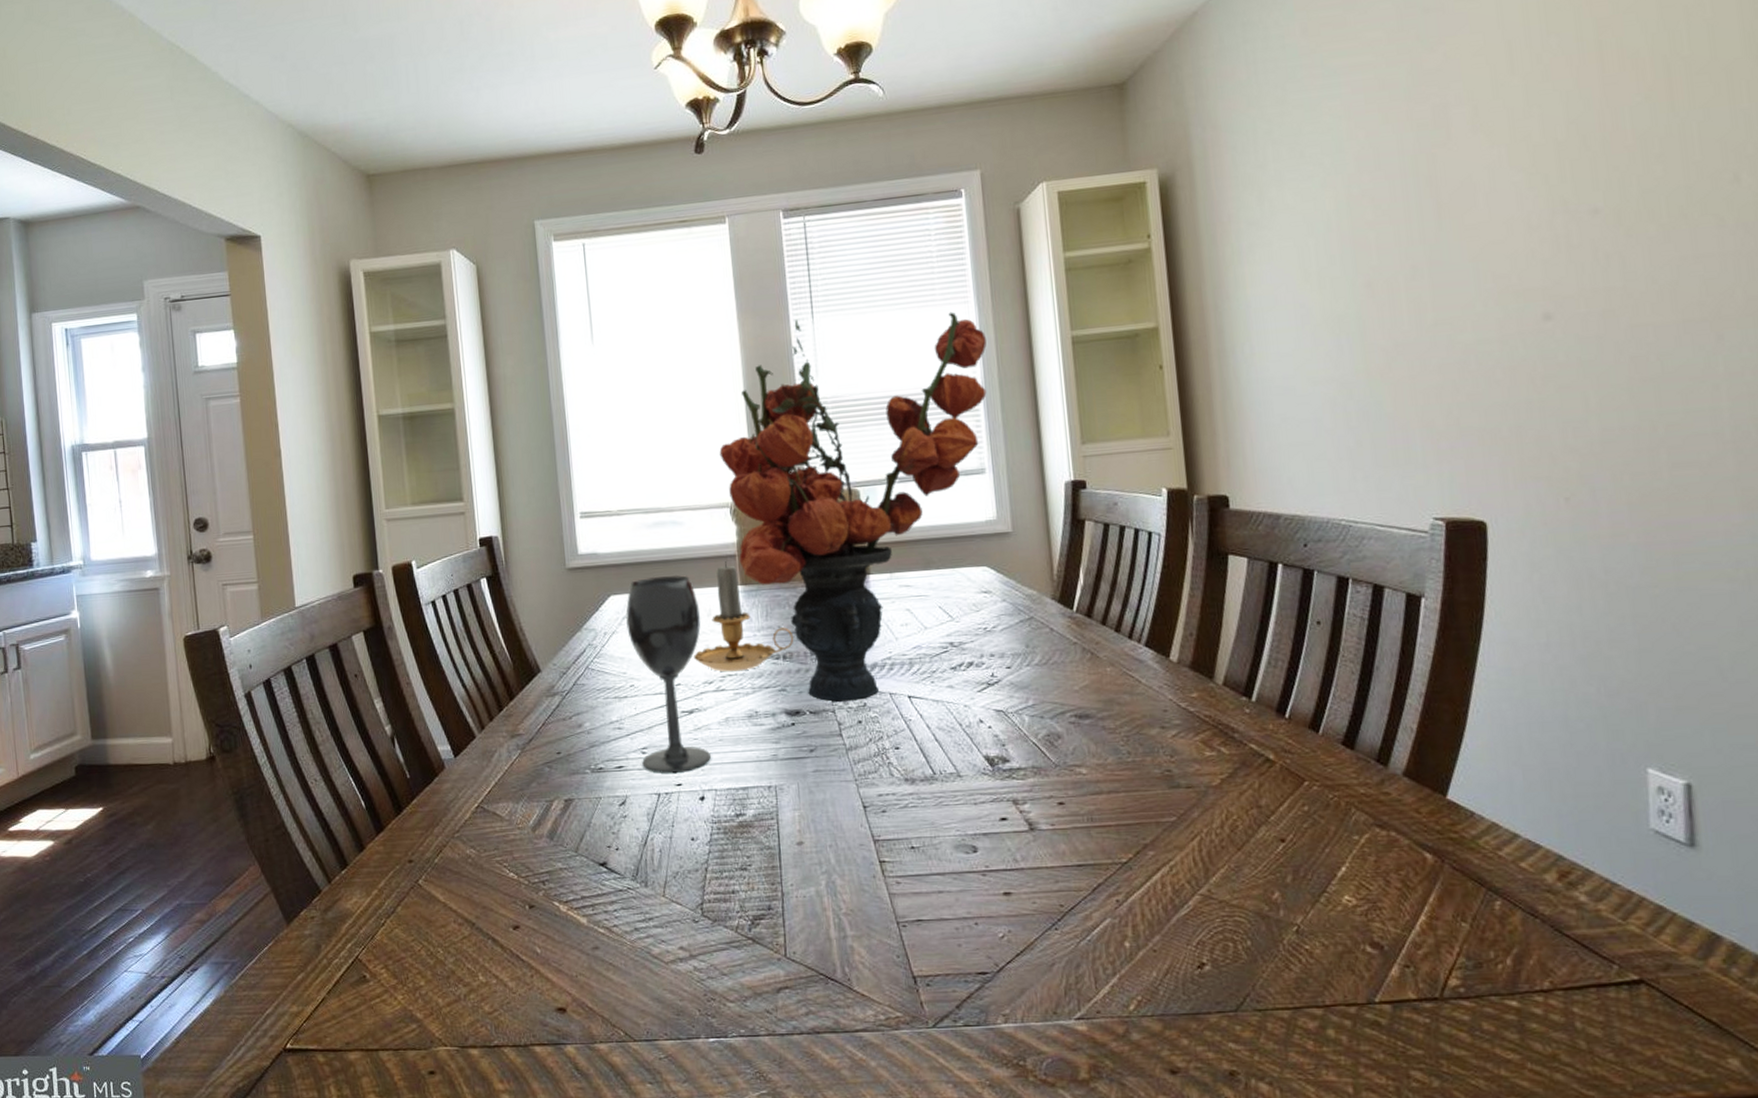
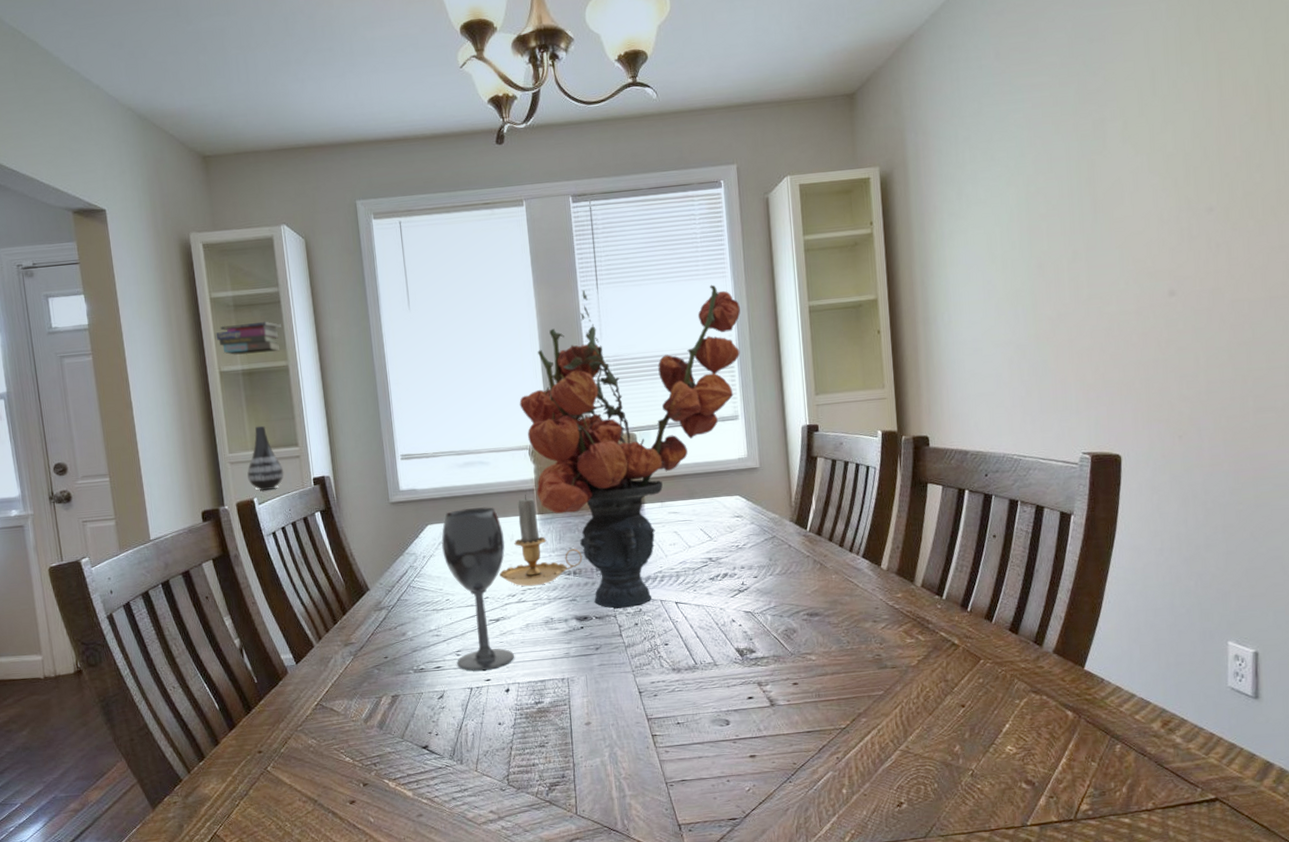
books: none [373,358,448,397] -> present [214,321,281,355]
vase: none [404,477,447,553] -> present [246,425,284,491]

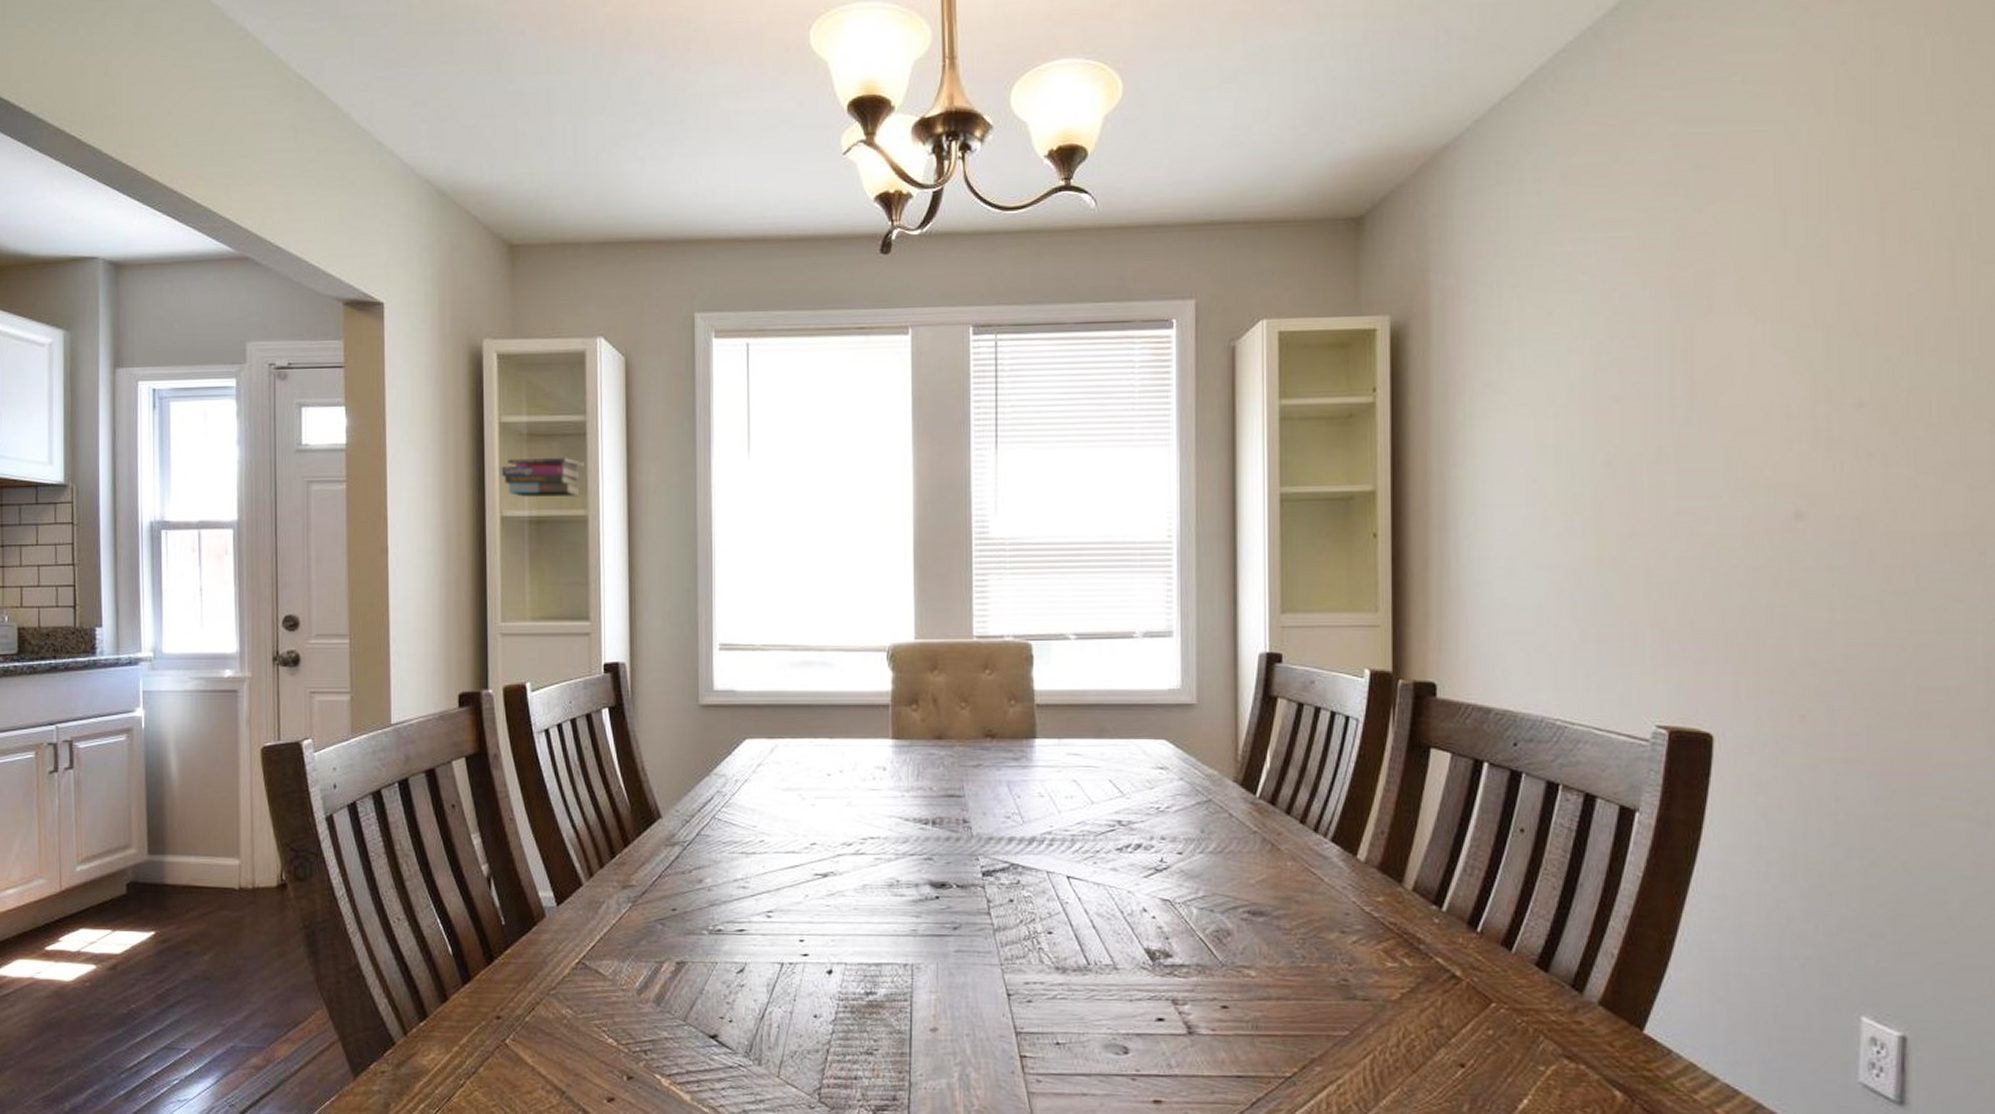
vase: present [246,425,284,491] -> none [520,590,568,675]
wine glass: present [441,506,514,671] -> none [761,723,845,941]
candlestick: present [499,494,583,587] -> none [833,710,946,835]
bouquet: present [519,284,740,609] -> none [880,449,1186,877]

